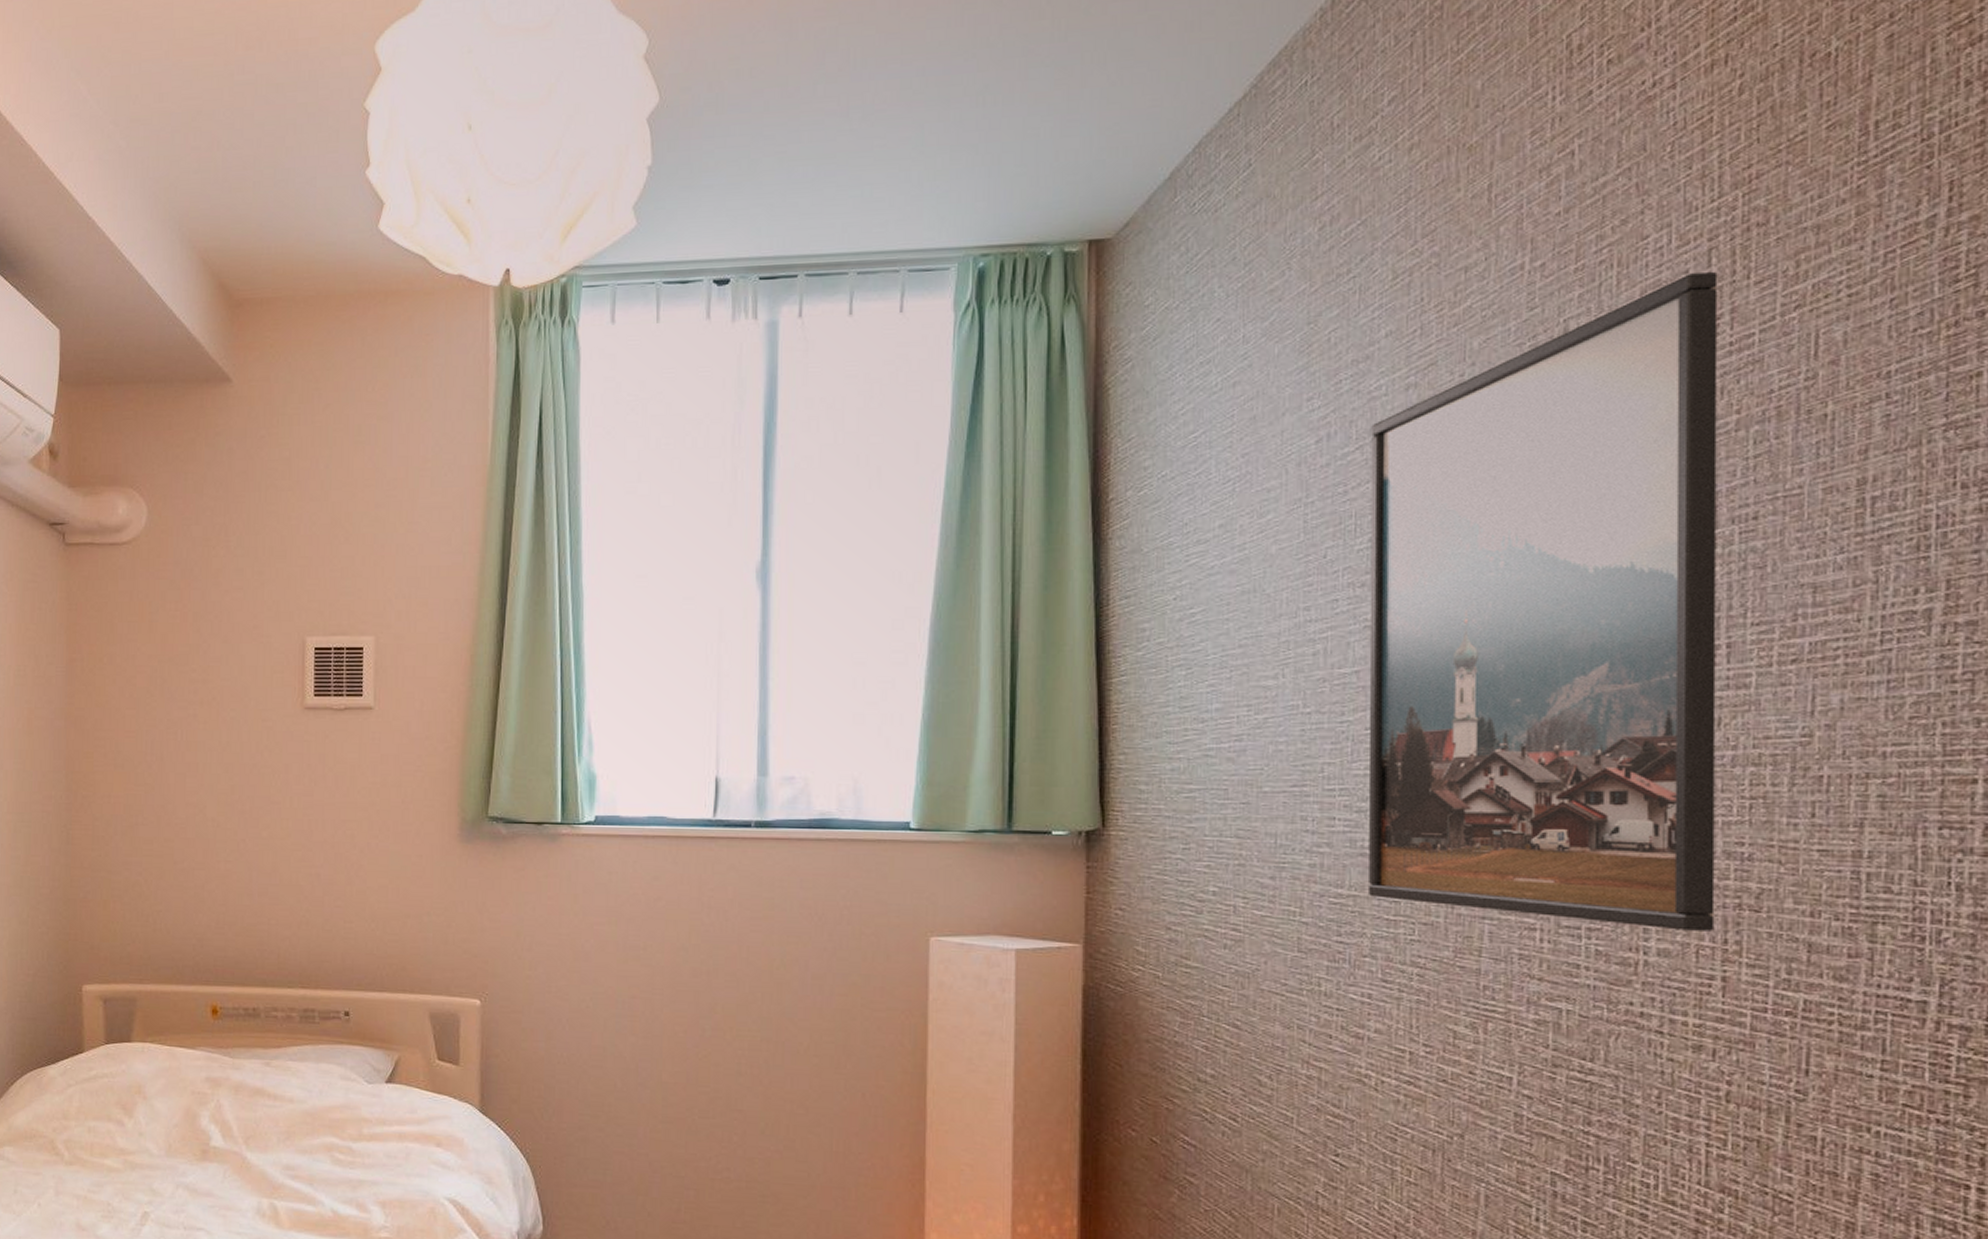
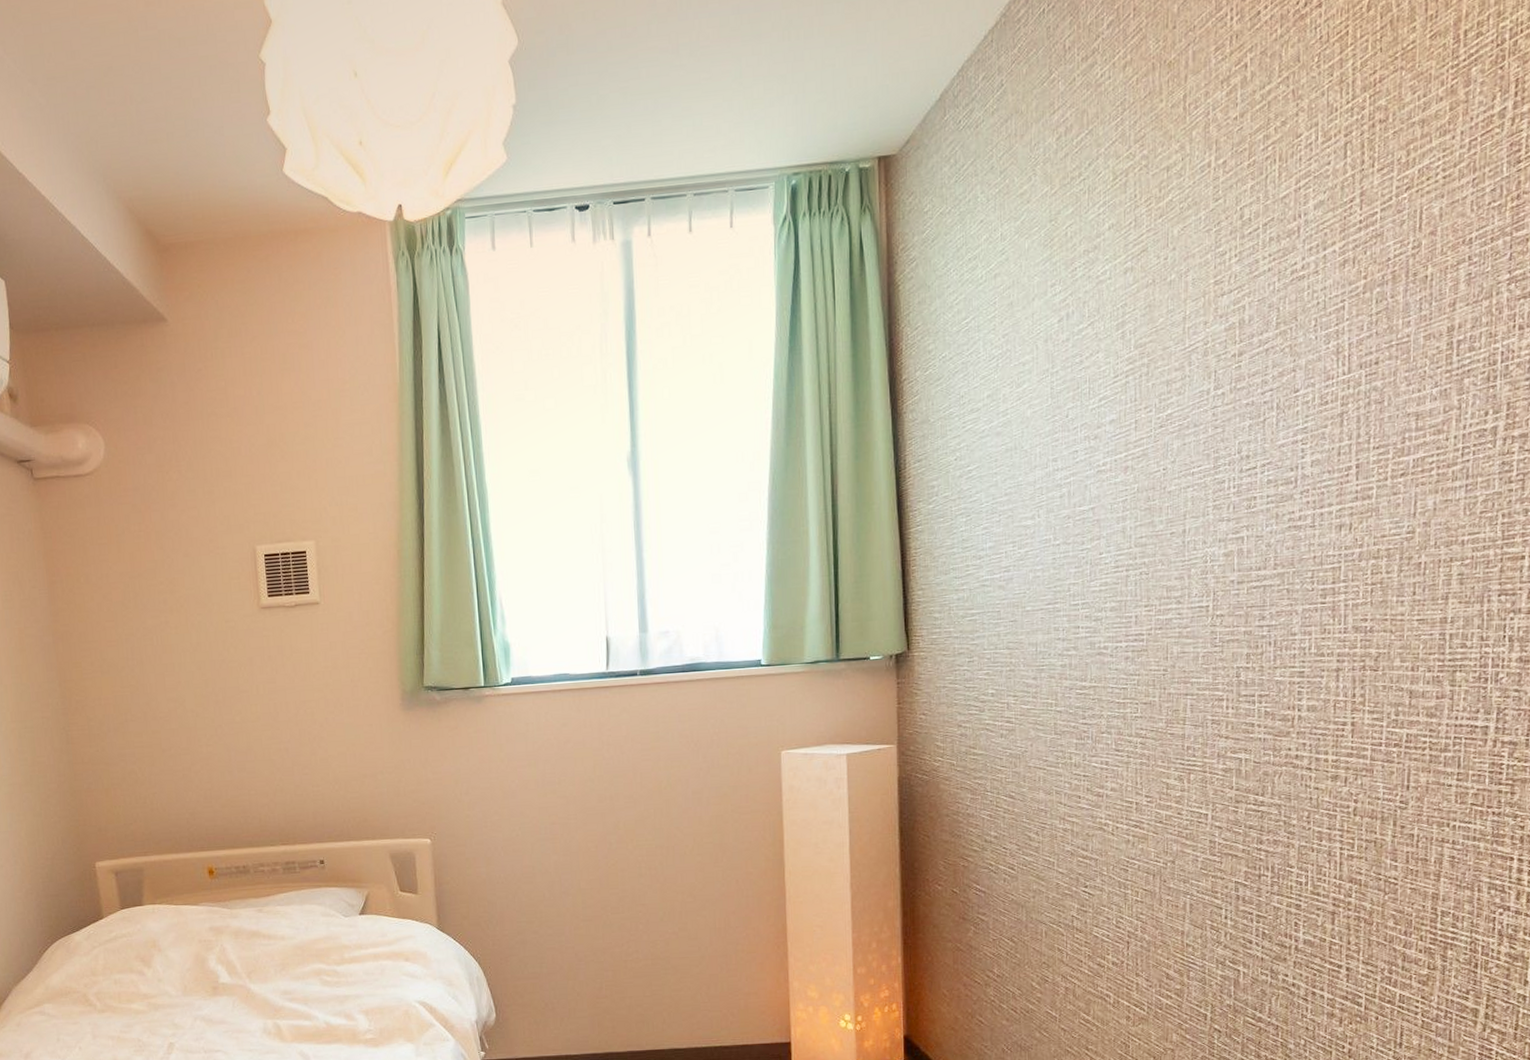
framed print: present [1368,271,1718,931] -> none [1099,162,1351,691]

